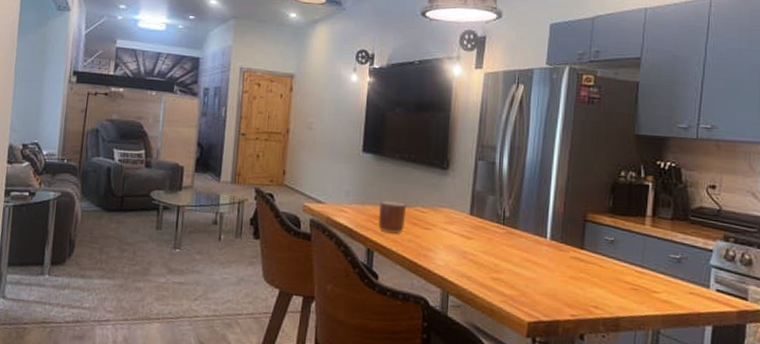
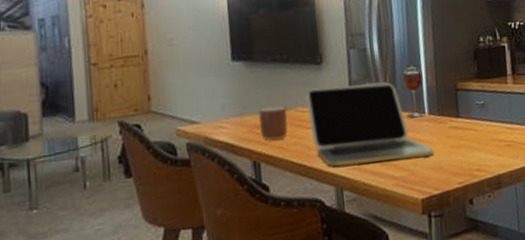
laptop: none [426,191,549,282] -> present [305,82,433,167]
wineglass: none [526,186,551,241] -> present [402,64,424,118]

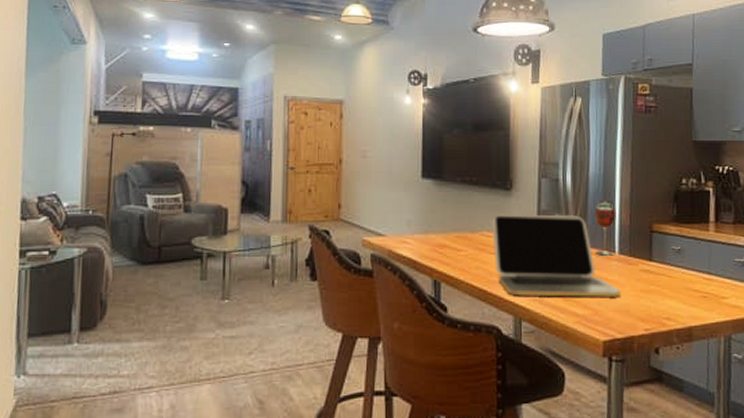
mug: present [259,106,288,141] -> none [444,227,472,262]

